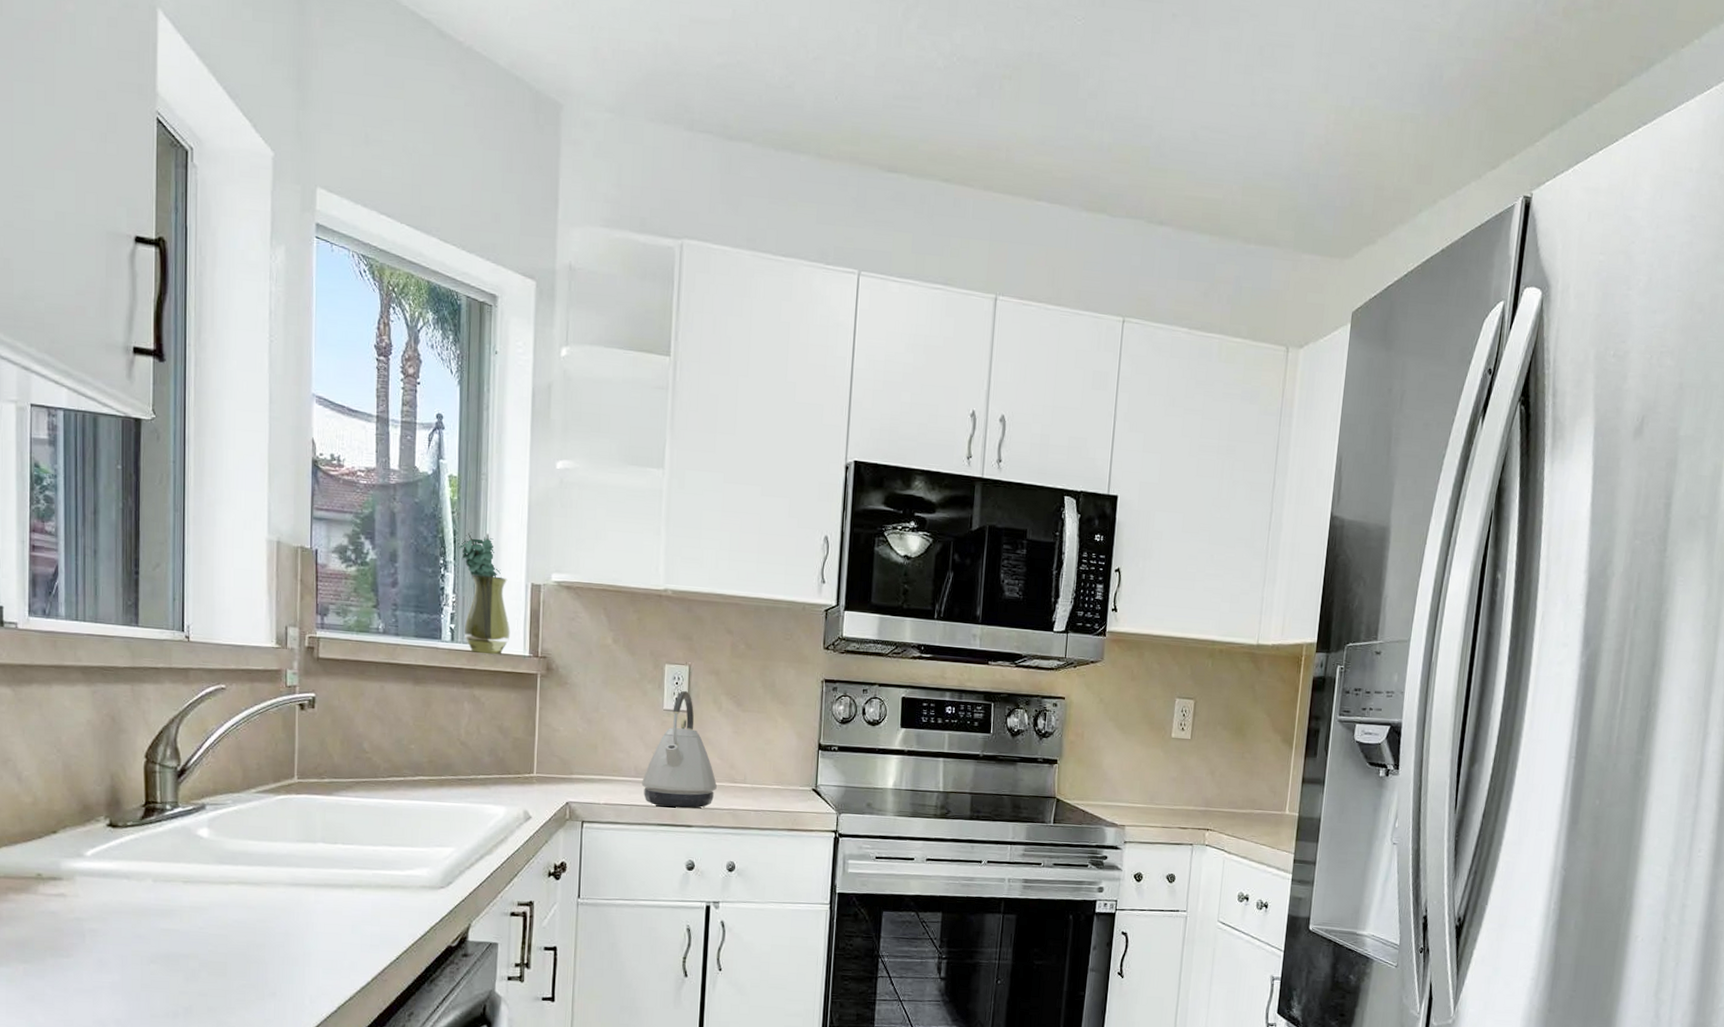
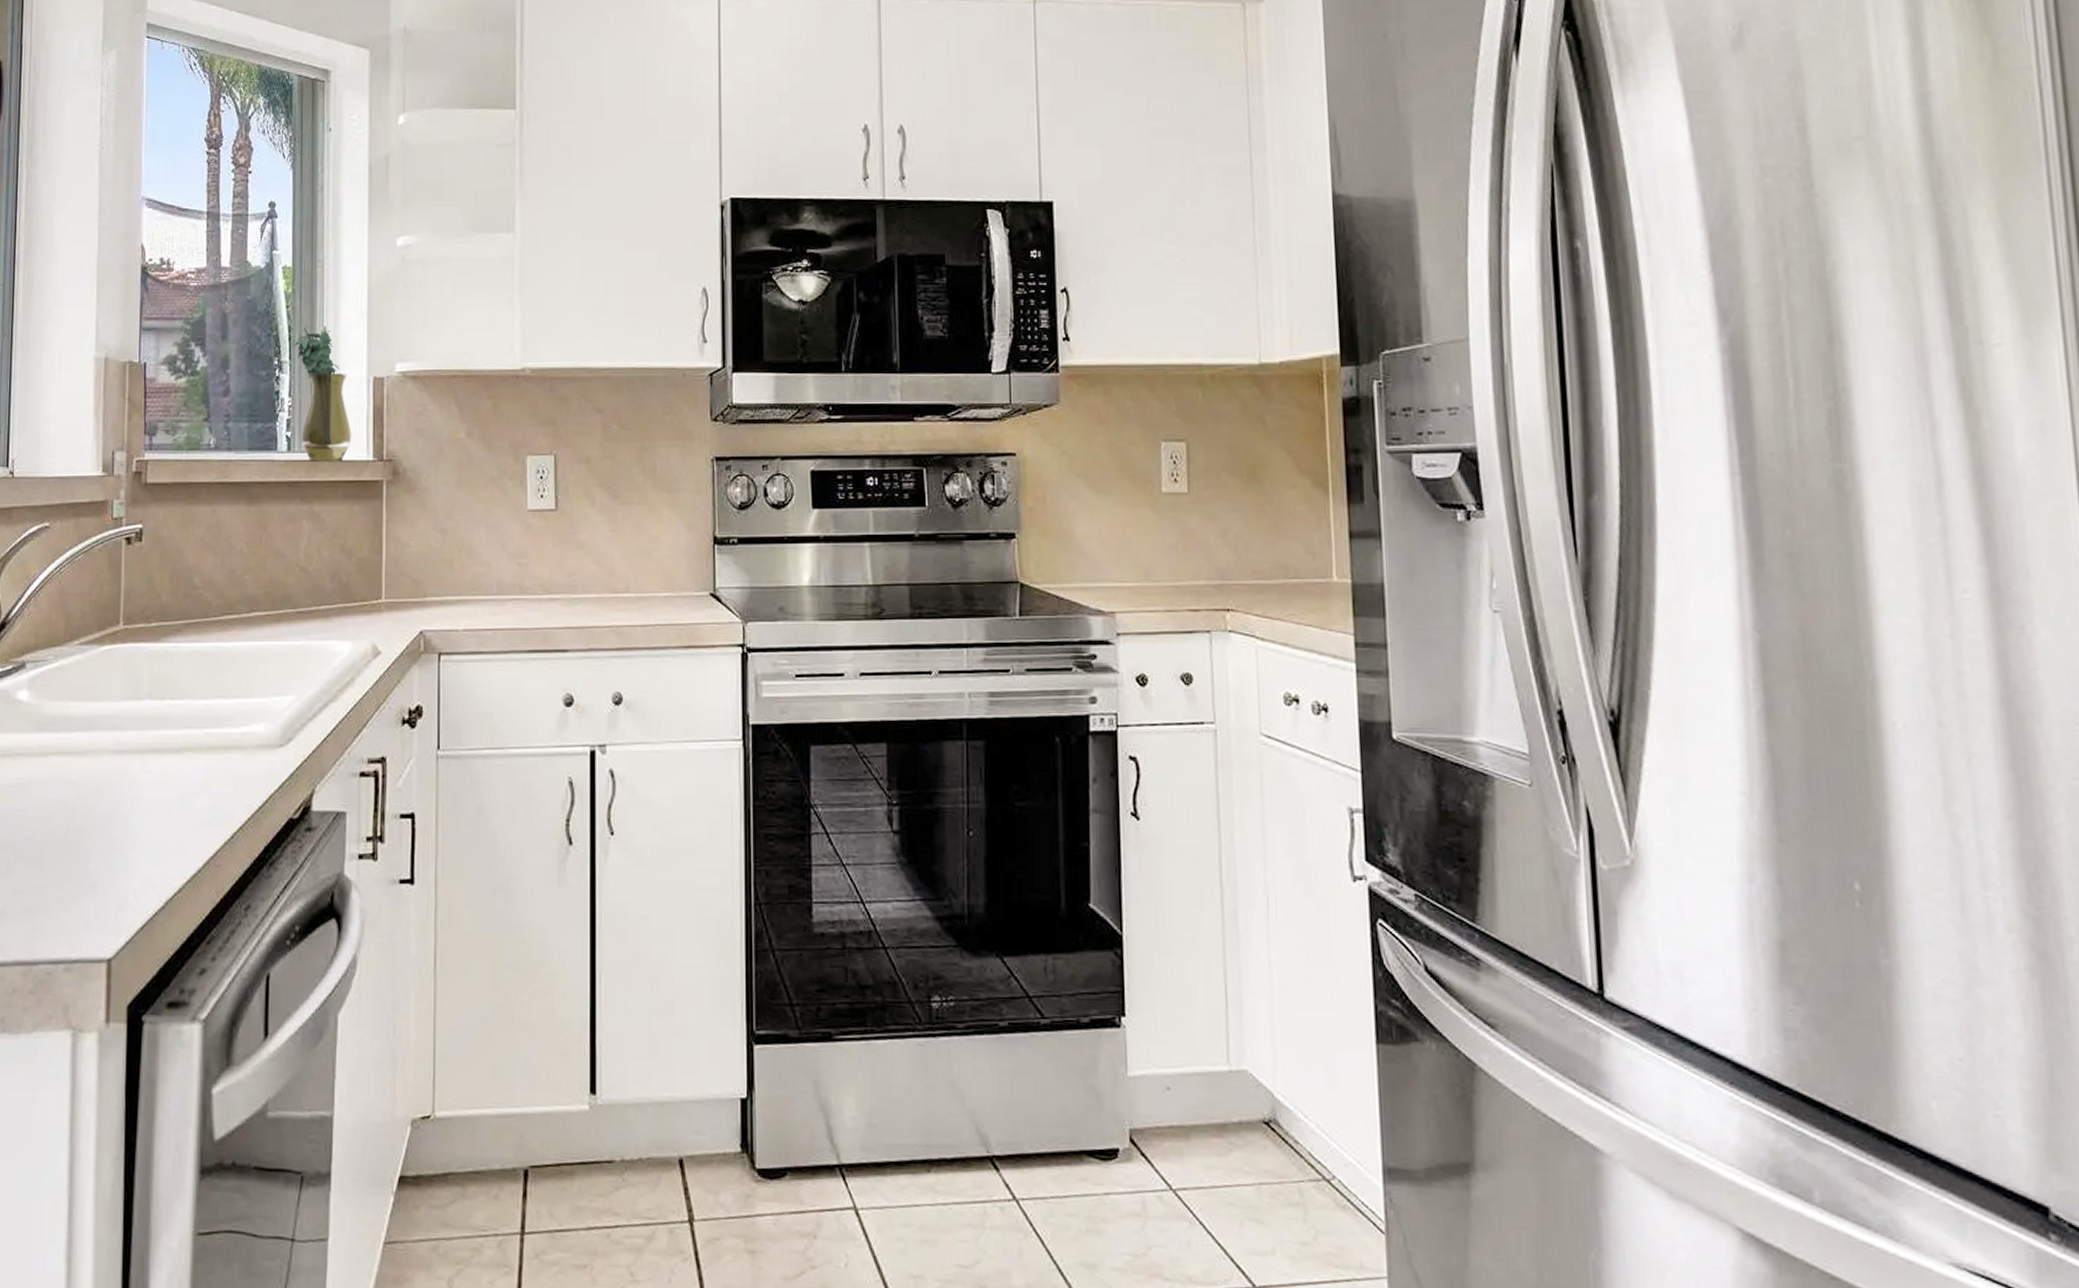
kettle: present [642,691,717,809] -> none [506,486,595,629]

